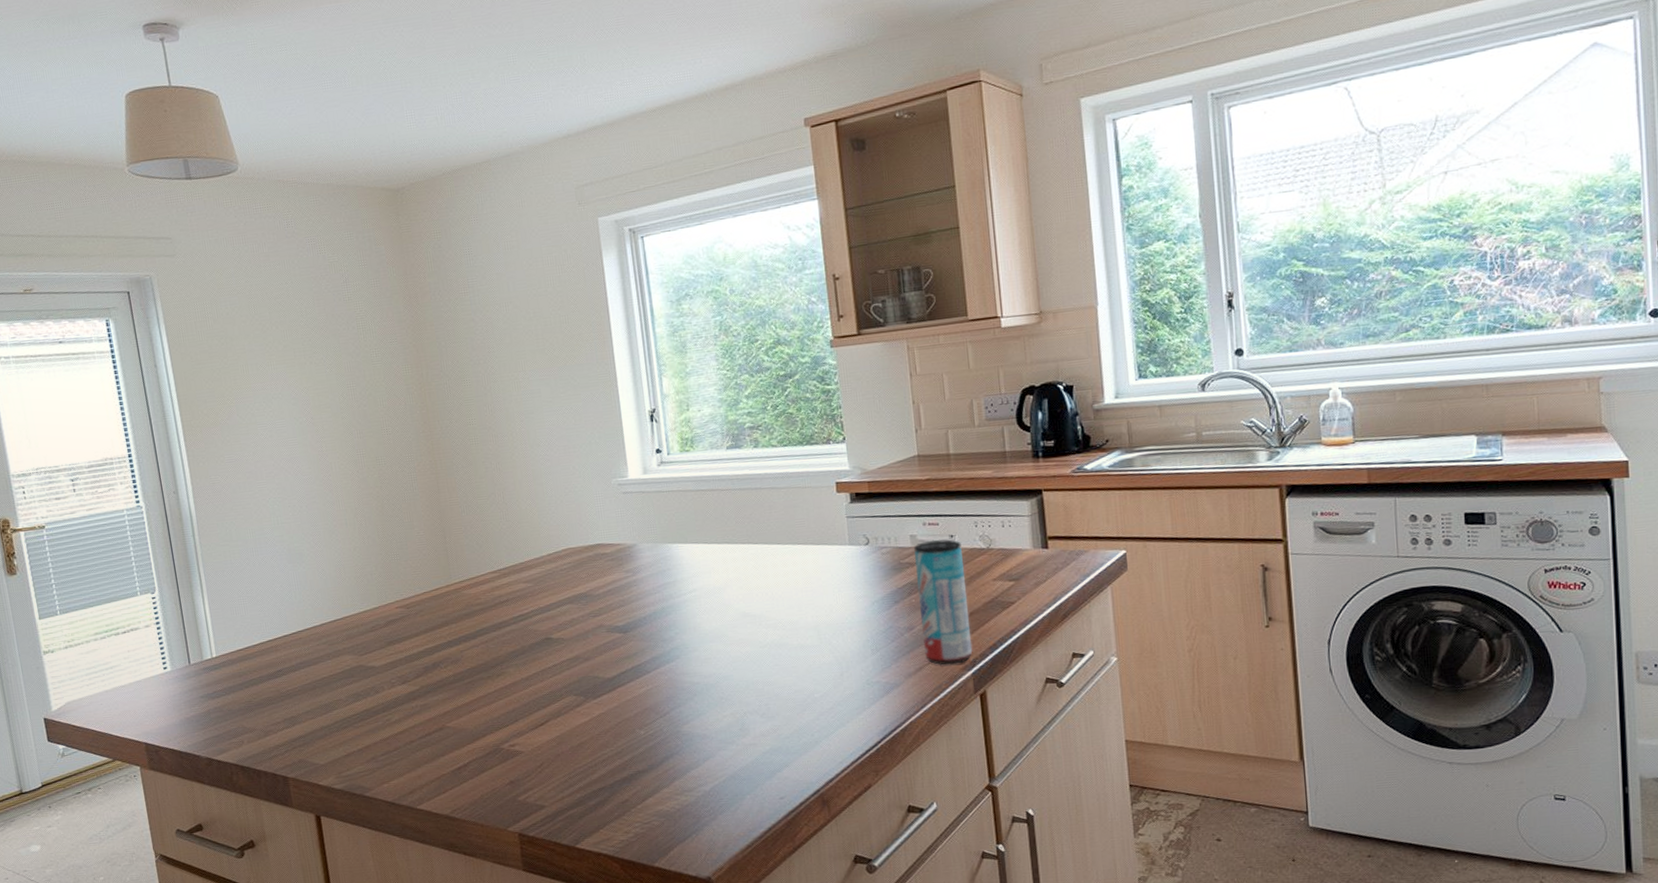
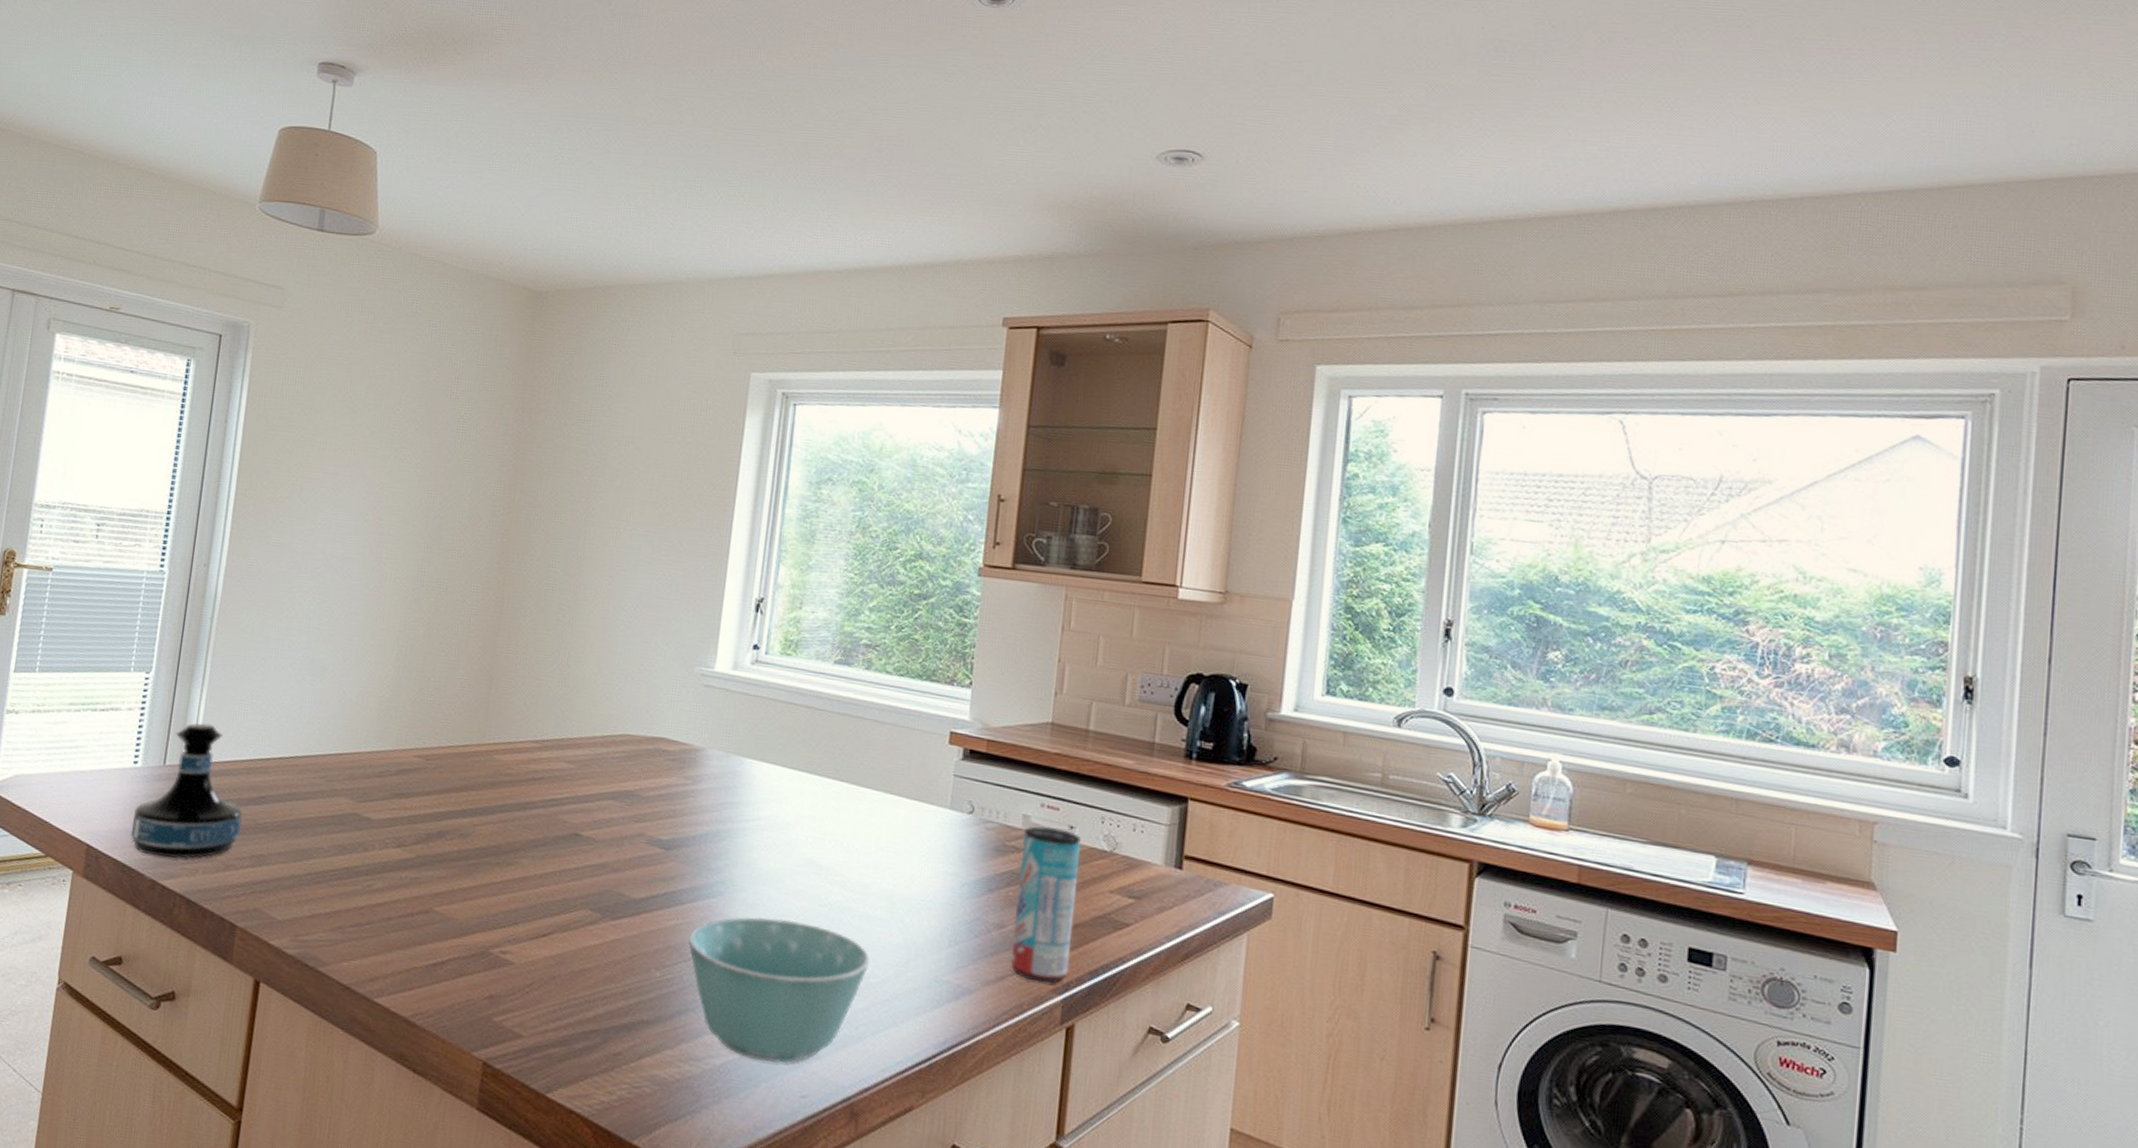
tequila bottle: none [176,622,270,739] -> present [131,723,243,859]
bowl: none [660,663,812,780] -> present [688,916,871,1064]

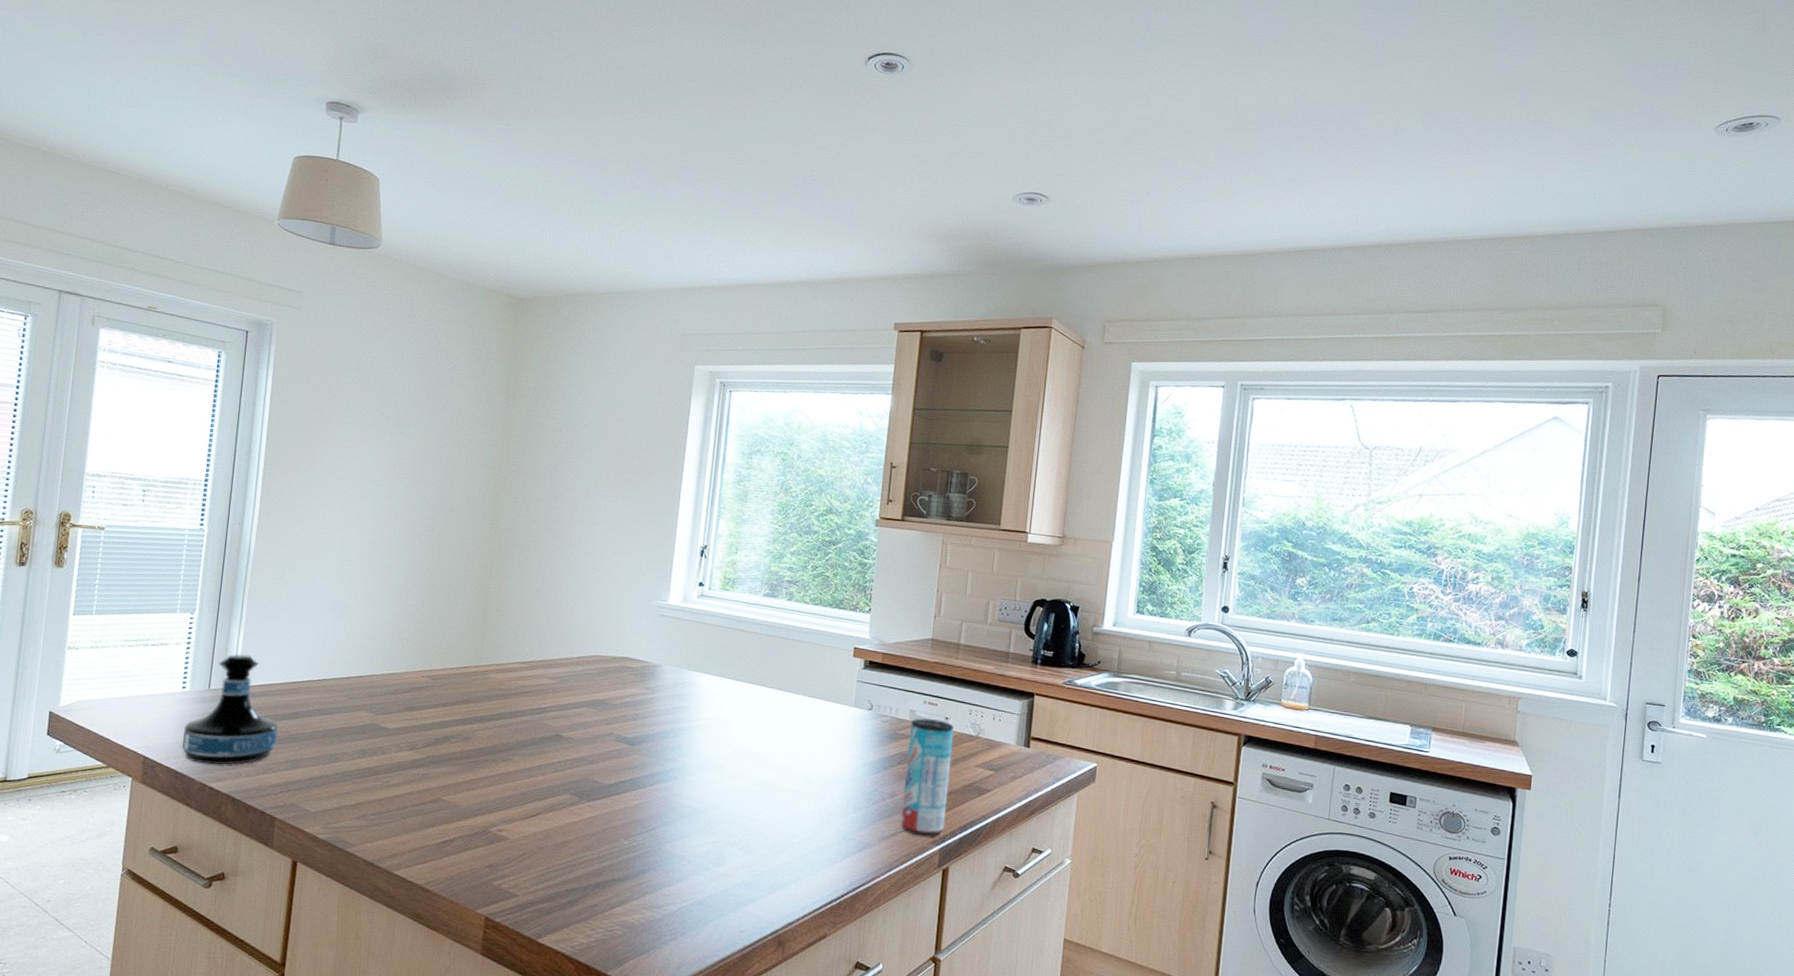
bowl: present [688,916,871,1064] -> none [650,795,793,907]

